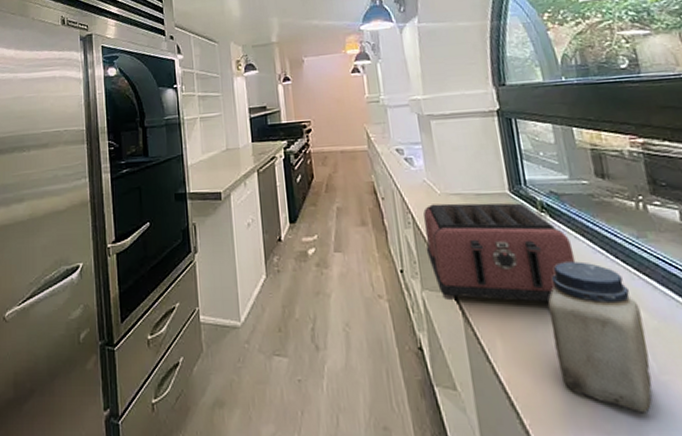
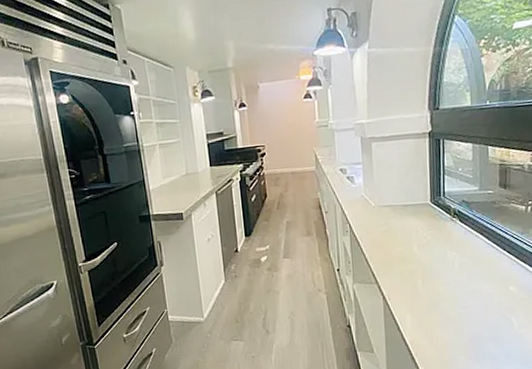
toaster: present [423,203,576,302] -> none [359,211,473,290]
jar: present [547,261,653,414] -> none [448,254,514,356]

